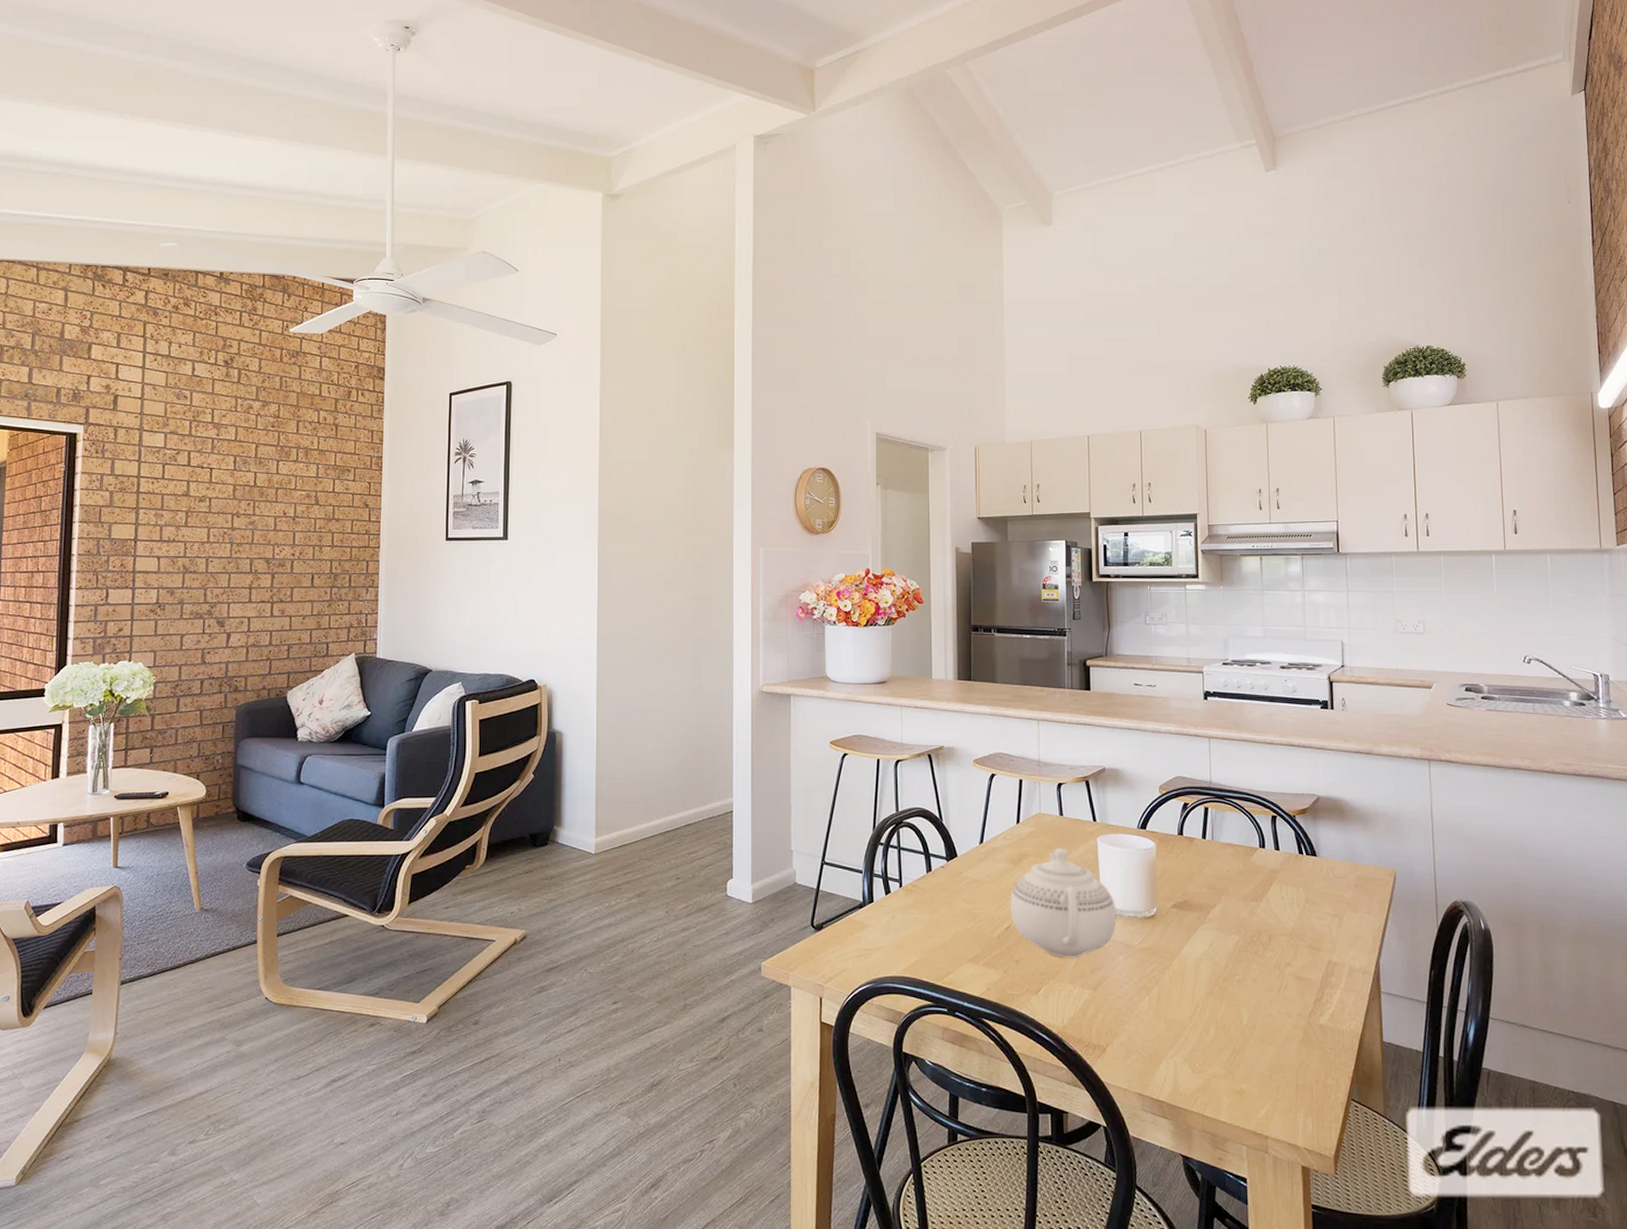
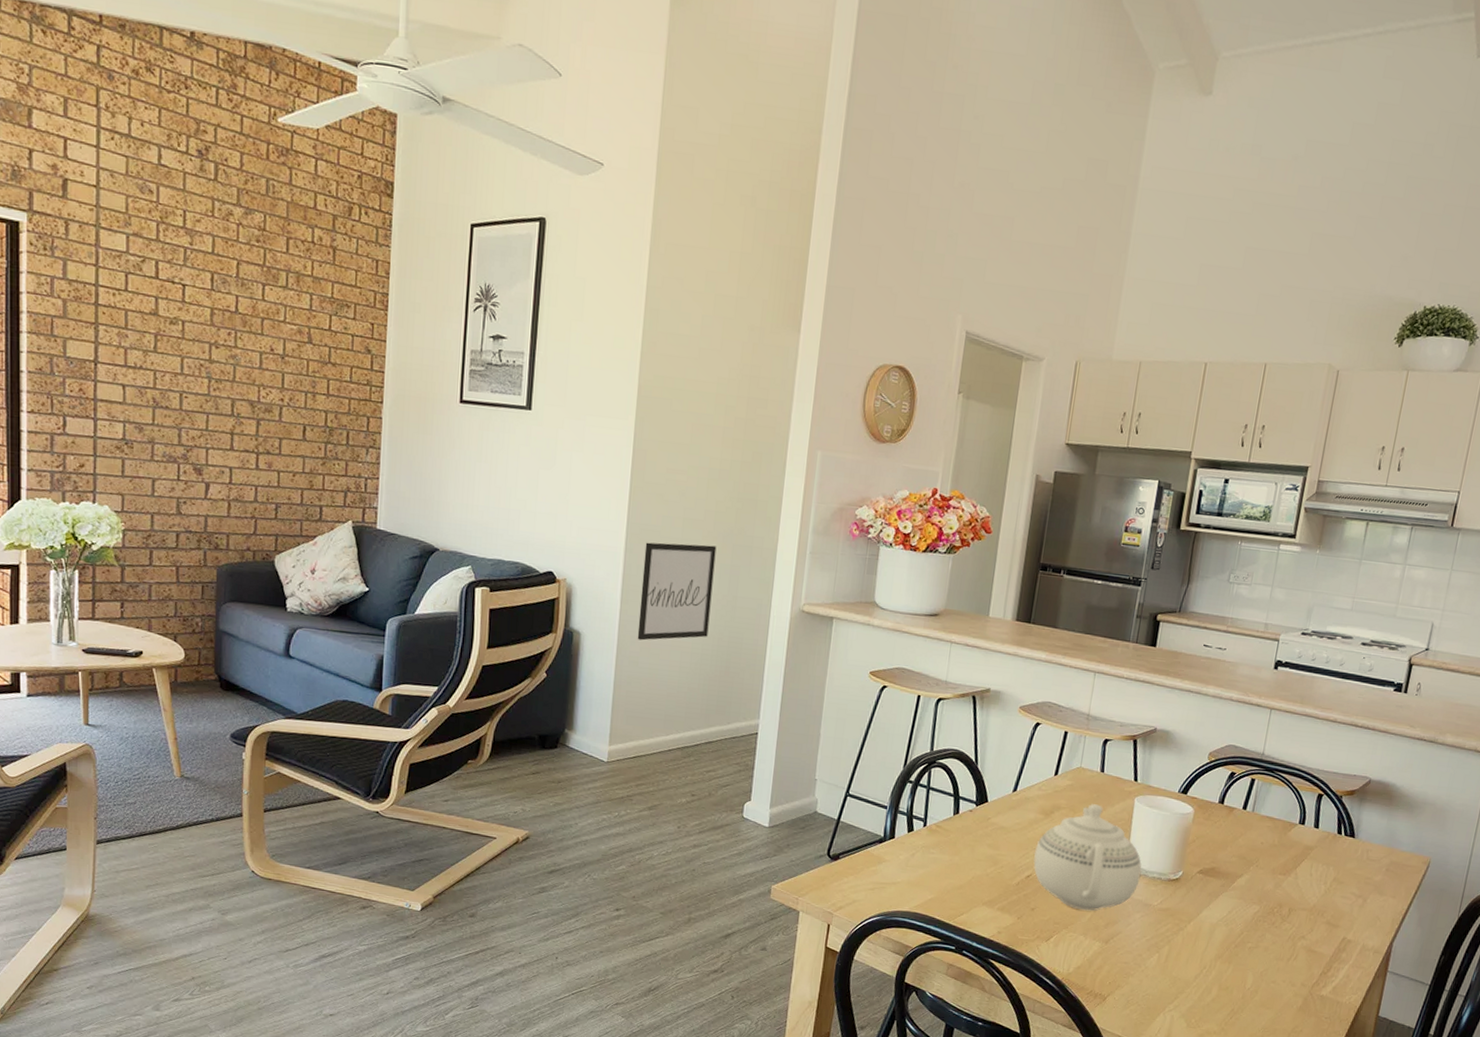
wall art: none [614,641,679,734] -> present [637,542,717,641]

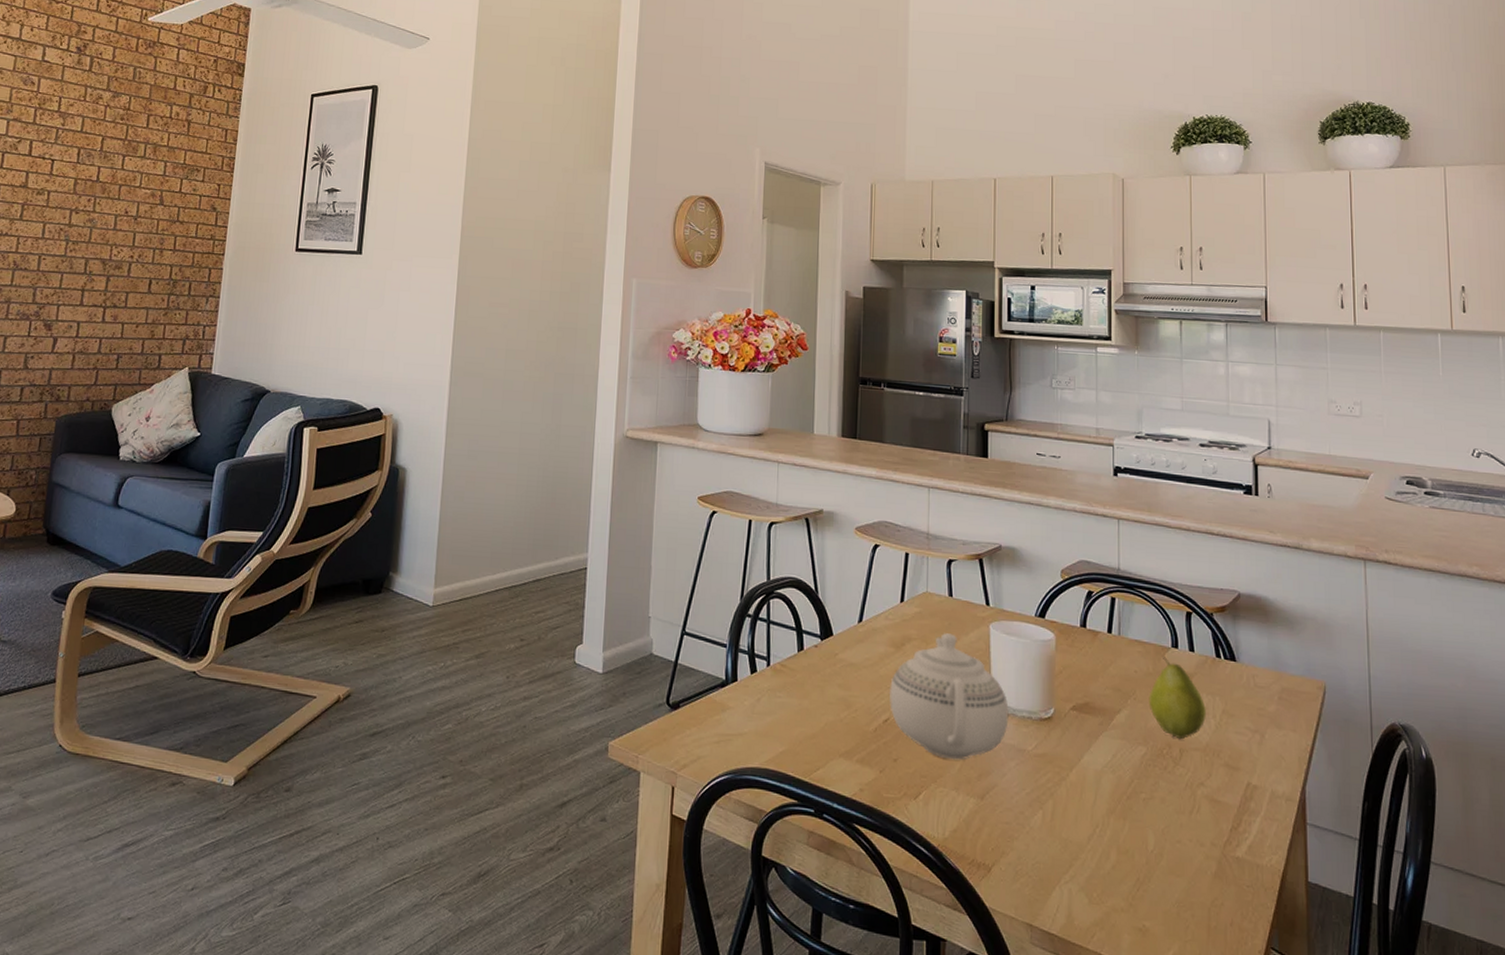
wall art: present [637,542,717,641] -> none [462,374,539,474]
fruit: none [1268,831,1321,900] -> present [1148,657,1207,739]

